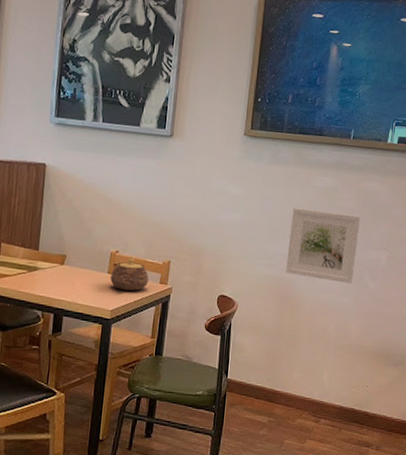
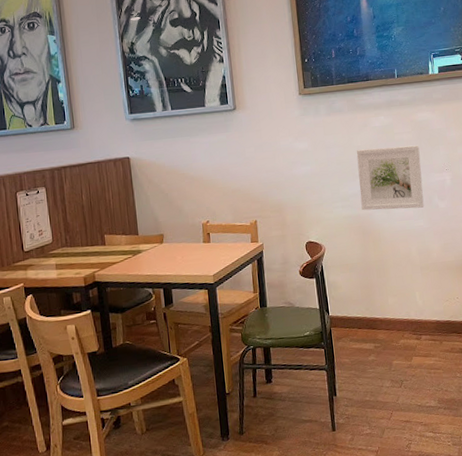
teapot: present [110,259,149,291] -> none [206,225,241,255]

